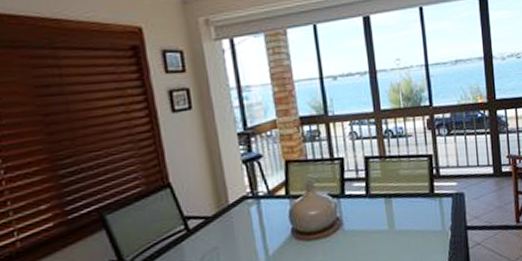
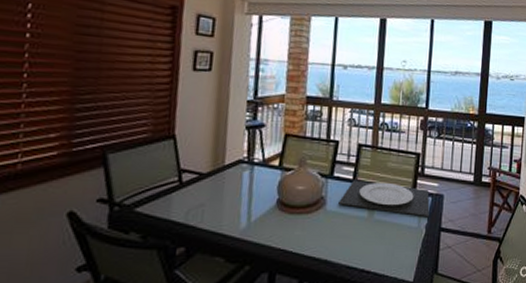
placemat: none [355,190,452,223] -> present [338,180,430,218]

